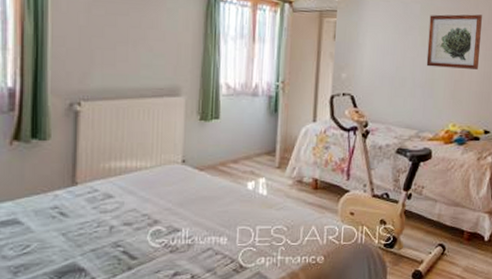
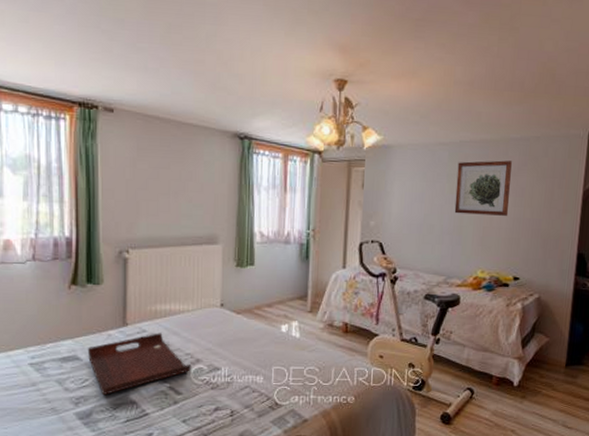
serving tray: none [31,192,149,262] -> present [88,333,192,395]

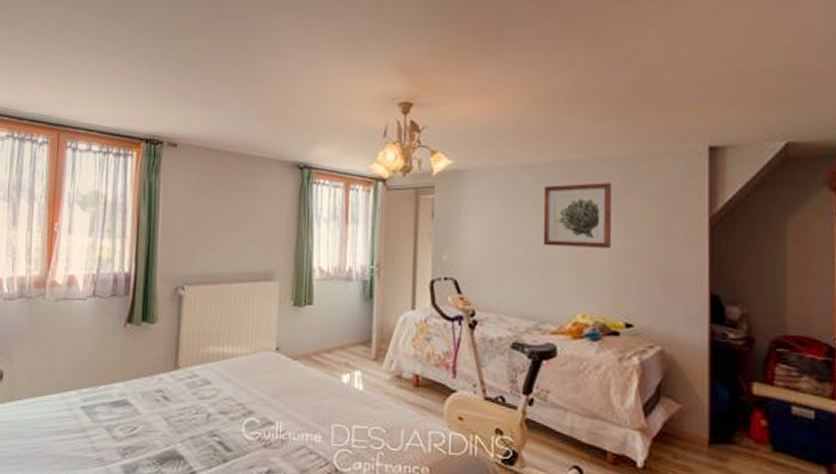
serving tray: present [88,333,192,395] -> none [138,378,244,447]

